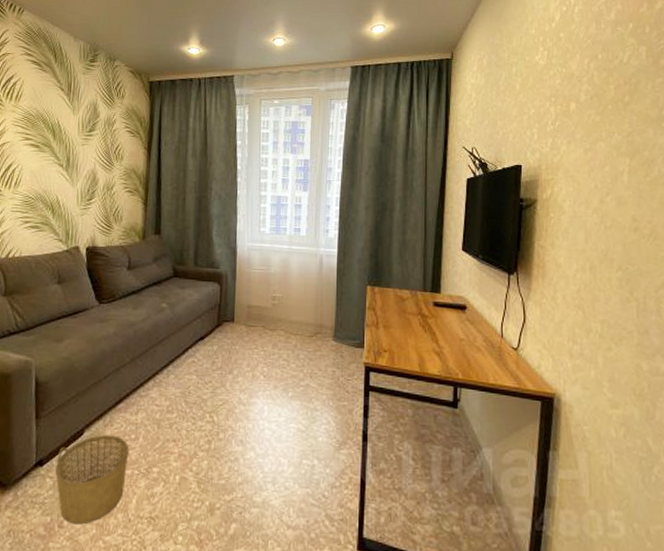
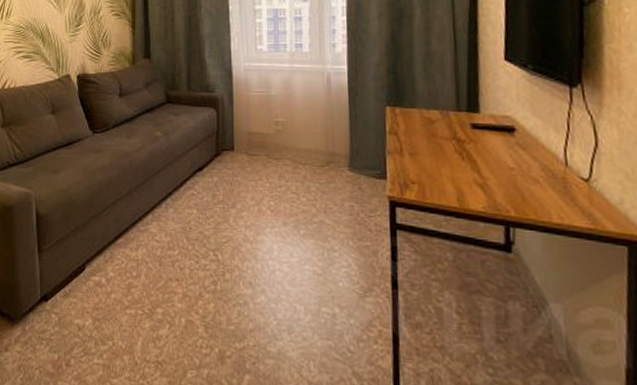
basket: present [55,435,130,525] -> none [60,271,132,365]

